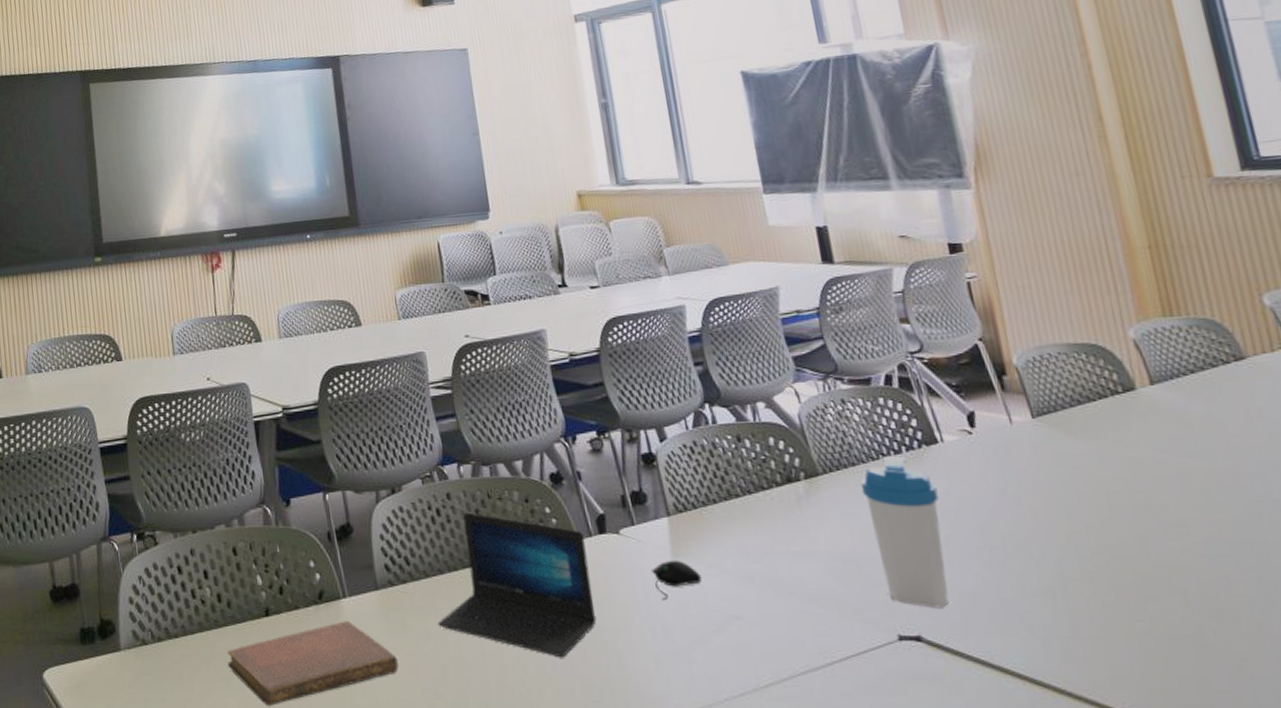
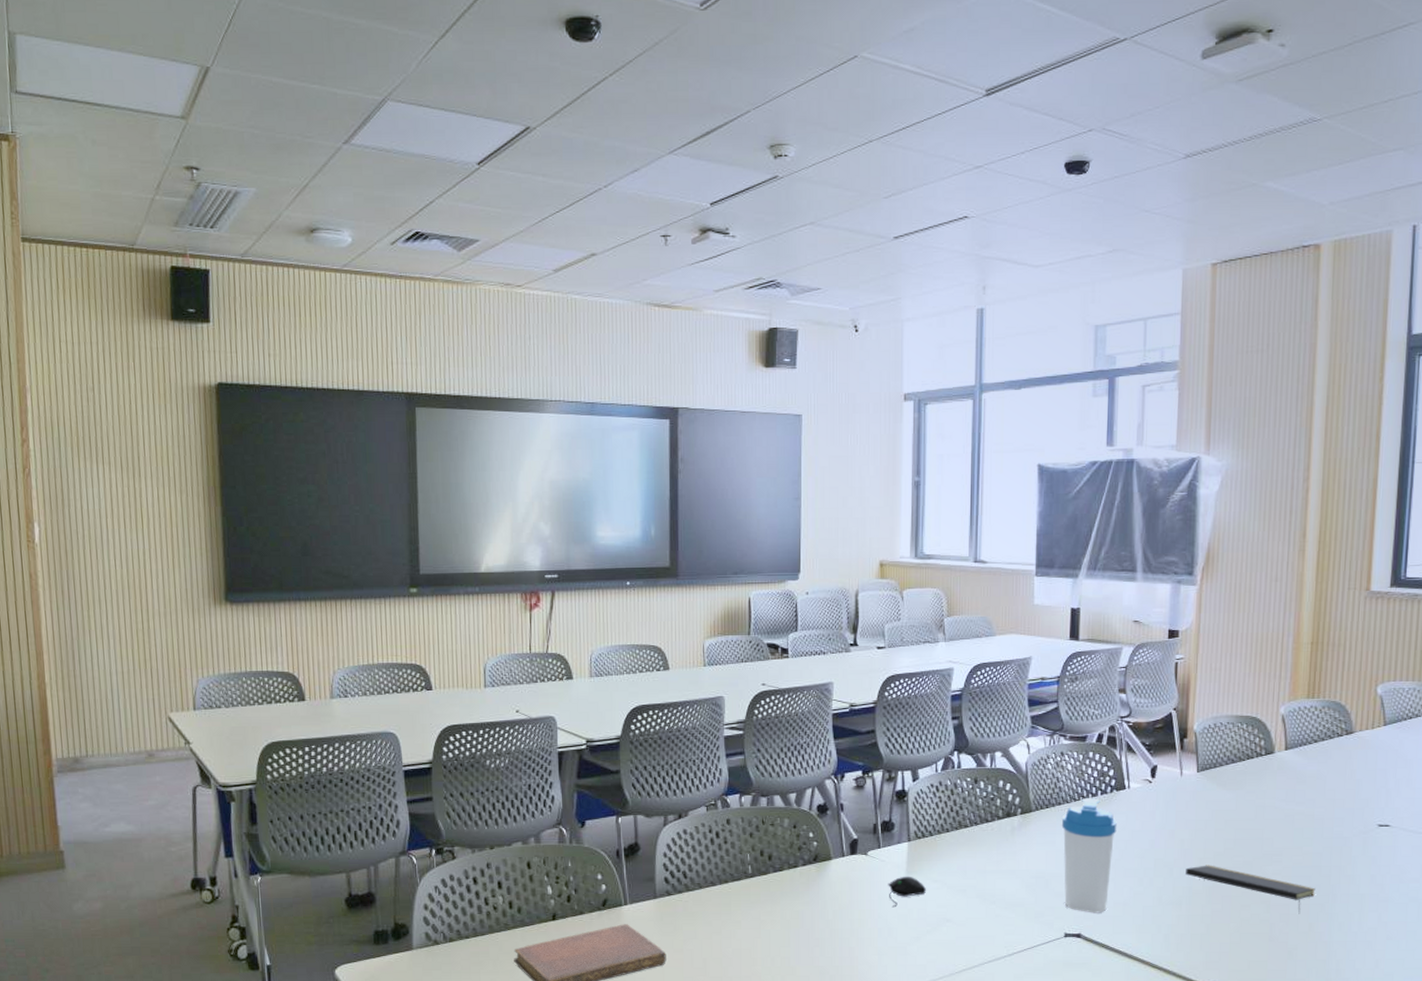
laptop: present [438,512,597,658] -> none [705,835,838,952]
notepad: none [1049,541,1253,608] -> present [1186,865,1315,913]

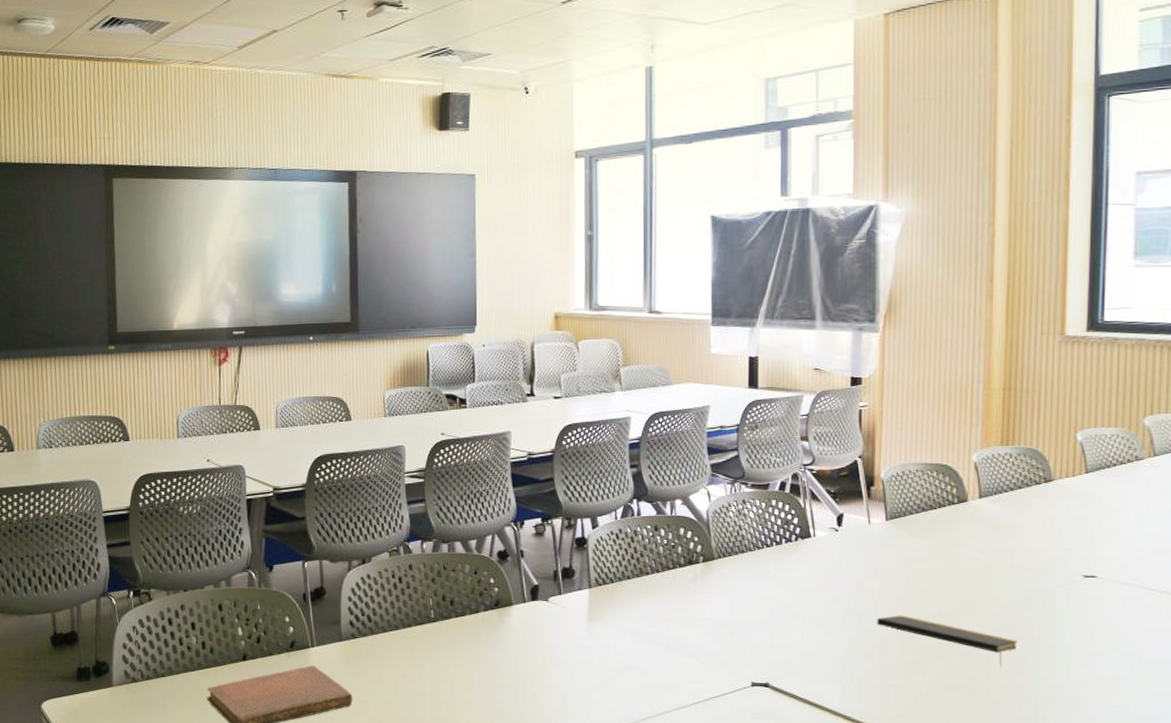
computer mouse: present [888,876,926,908] -> none [570,622,608,654]
water bottle: present [1061,798,1117,913] -> none [745,546,803,663]

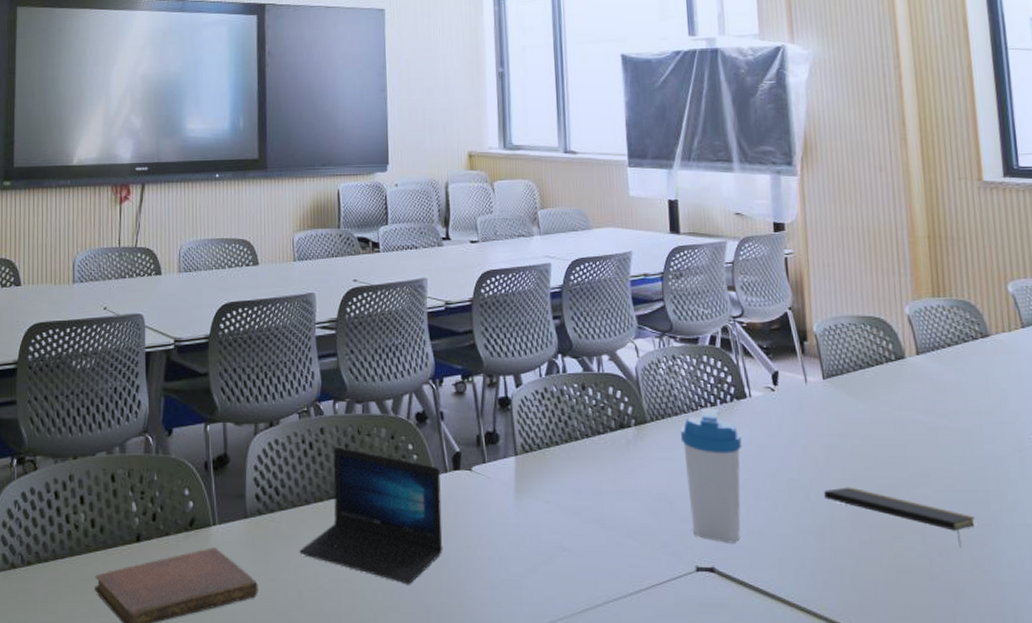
laptop: none [389,580,520,696] -> present [299,446,443,584]
water bottle: none [745,546,803,663] -> present [680,408,742,543]

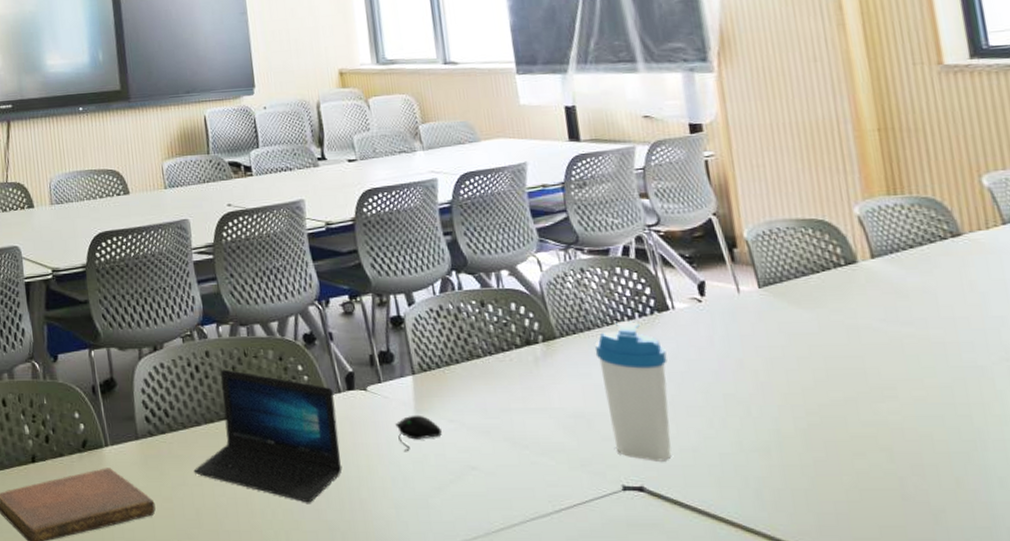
computer mouse: none [496,495,538,533] -> present [395,415,442,452]
notepad: present [824,487,975,547] -> none [767,401,954,464]

